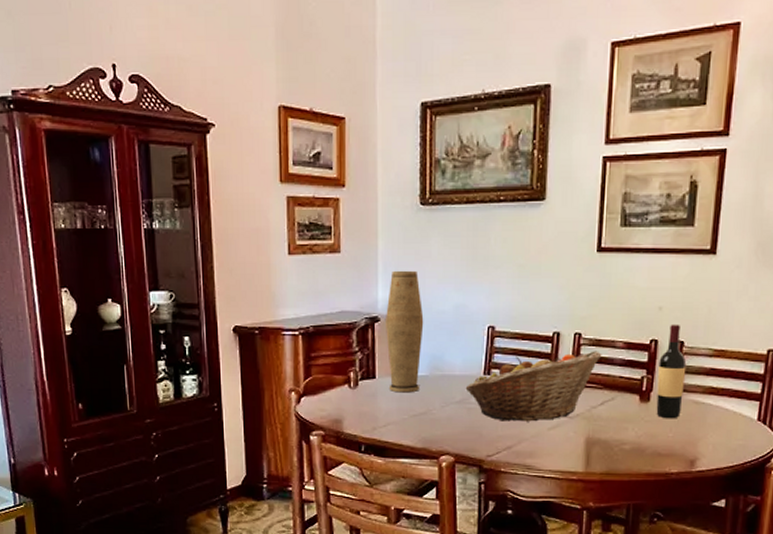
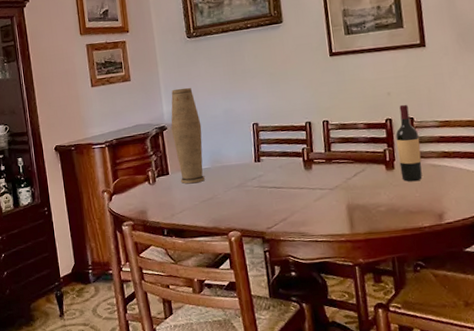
fruit basket: present [465,351,602,422] -> none [242,133,348,198]

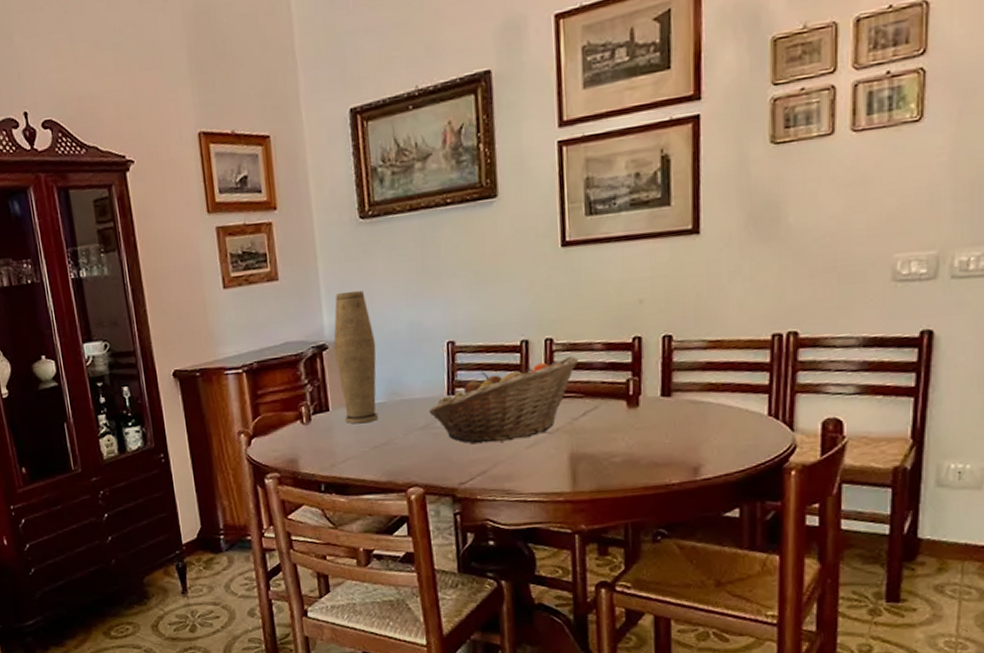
fruit basket: none [242,133,348,198] -> present [428,356,579,444]
wine bottle: present [395,104,423,182] -> none [645,316,678,424]

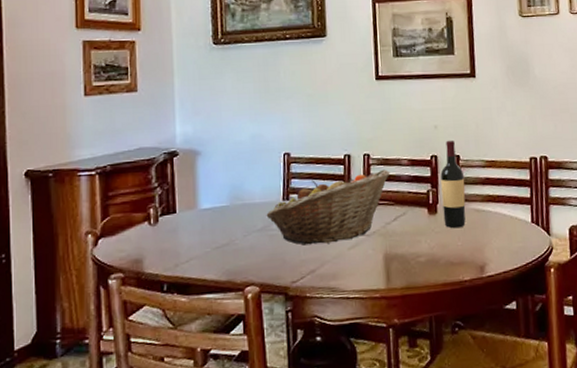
vase: present [333,290,378,424] -> none [184,104,222,226]
wine bottle: none [645,316,678,424] -> present [440,140,466,229]

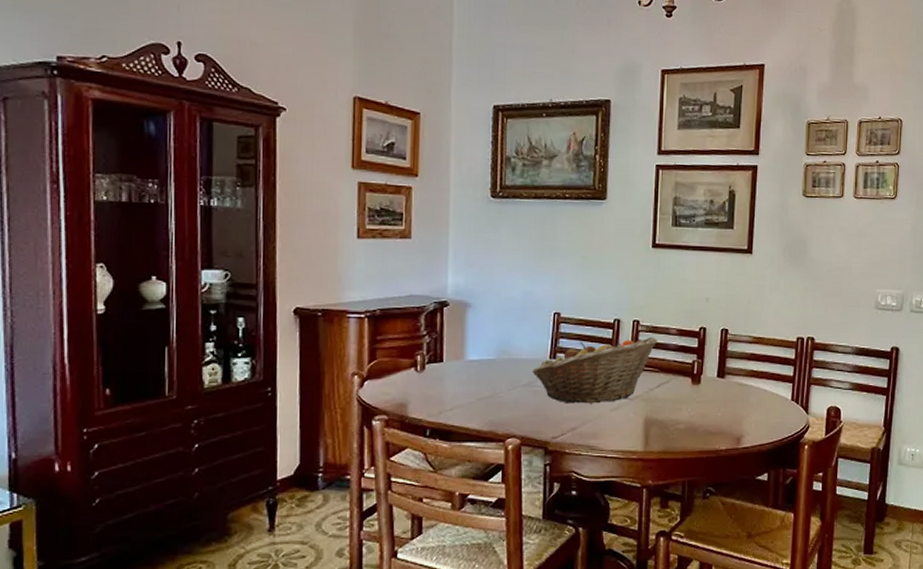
wine bottle: present [440,140,466,229] -> none [706,313,731,400]

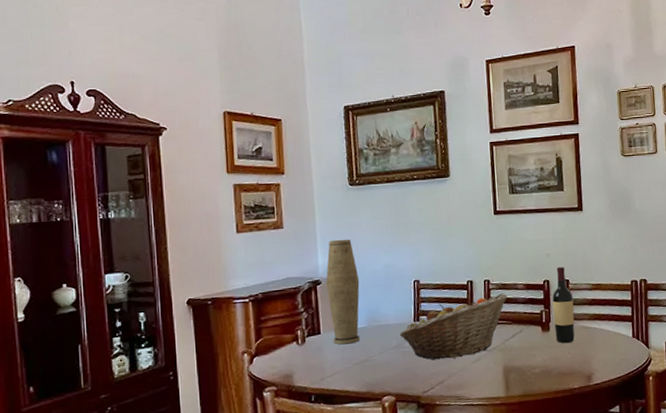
vase: none [454,257,493,376] -> present [326,239,360,345]
wine bottle: none [706,313,731,400] -> present [552,266,575,344]

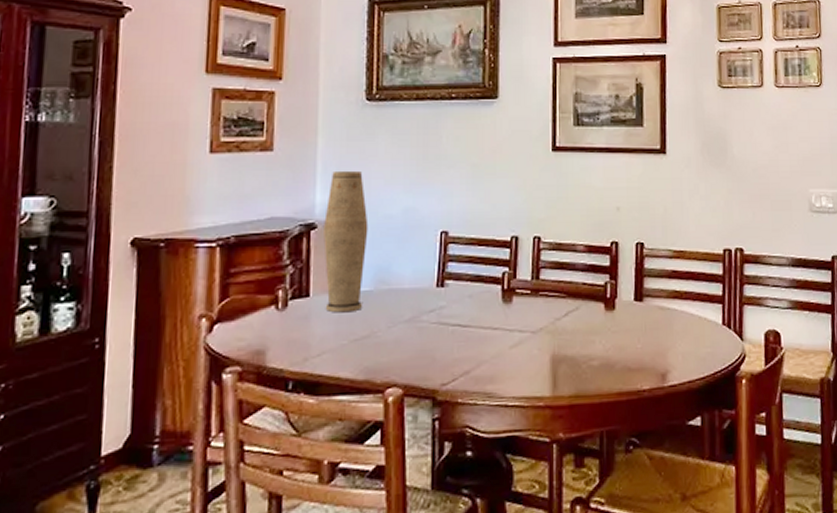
fruit basket: present [399,293,508,360] -> none [416,255,563,341]
wine bottle: present [552,266,575,344] -> none [621,224,649,328]

